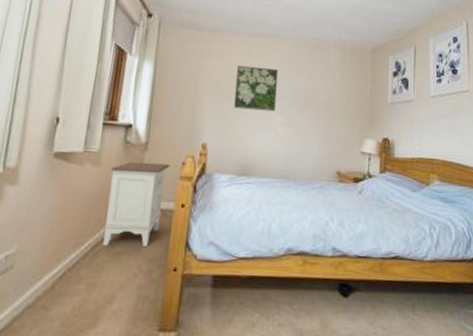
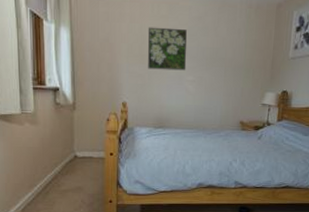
nightstand: present [103,162,170,246] -> none [47,120,97,186]

